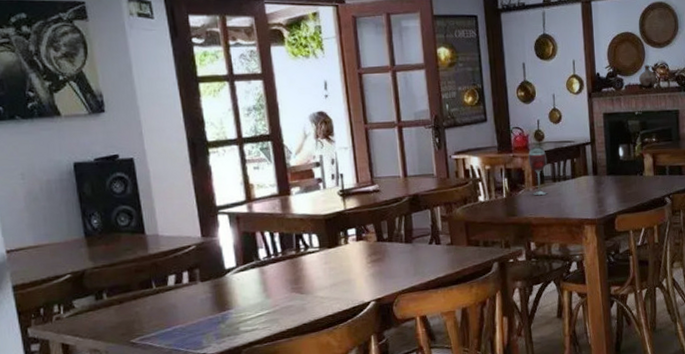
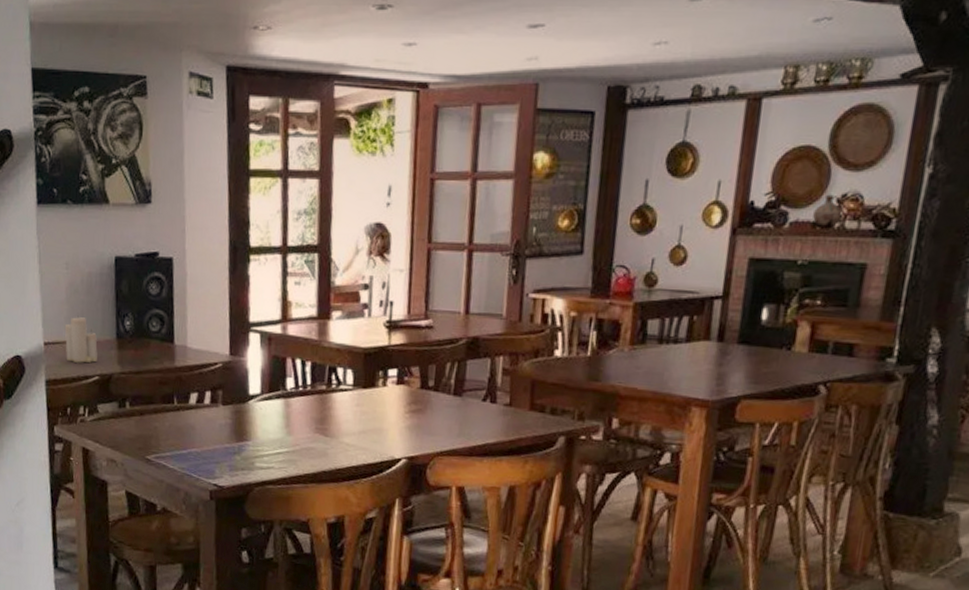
candle: none [27,221,67,266] -> present [64,316,98,364]
wineglass: present [528,146,547,196] -> none [626,294,656,360]

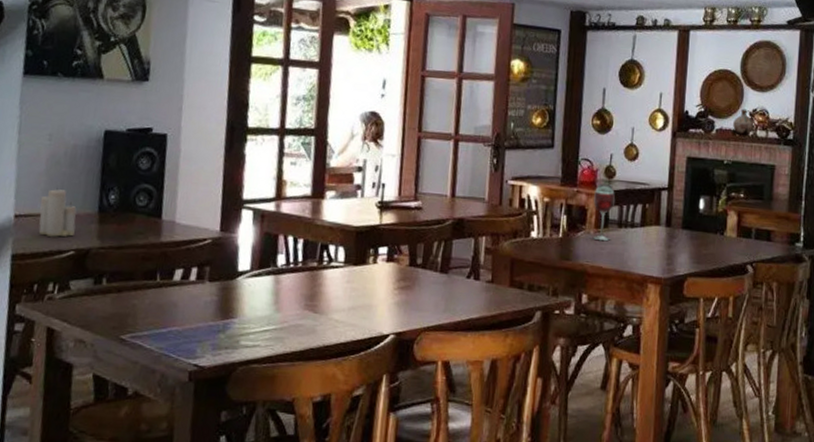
wineglass: none [626,294,656,360] -> present [592,183,615,241]

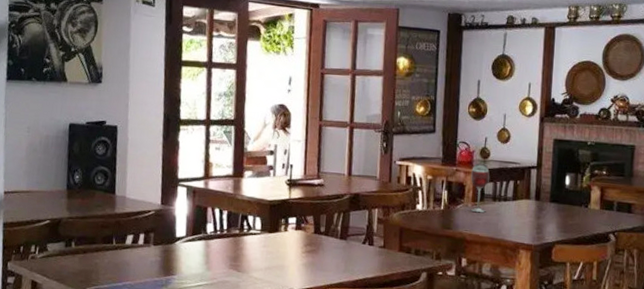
candle: present [38,188,77,238] -> none [22,170,50,210]
ceramic jug: present [733,108,754,136] -> none [596,95,616,120]

